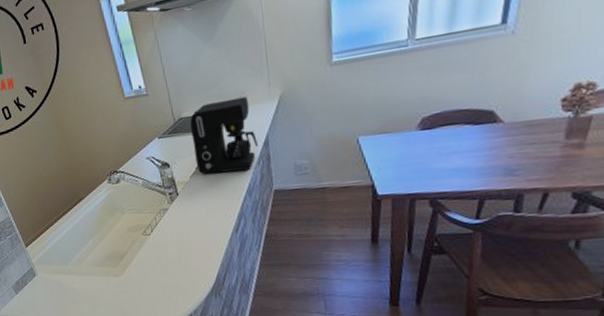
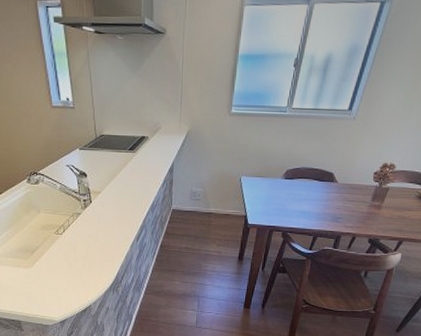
coffee maker: present [190,96,258,175] -> none [110,126,164,190]

